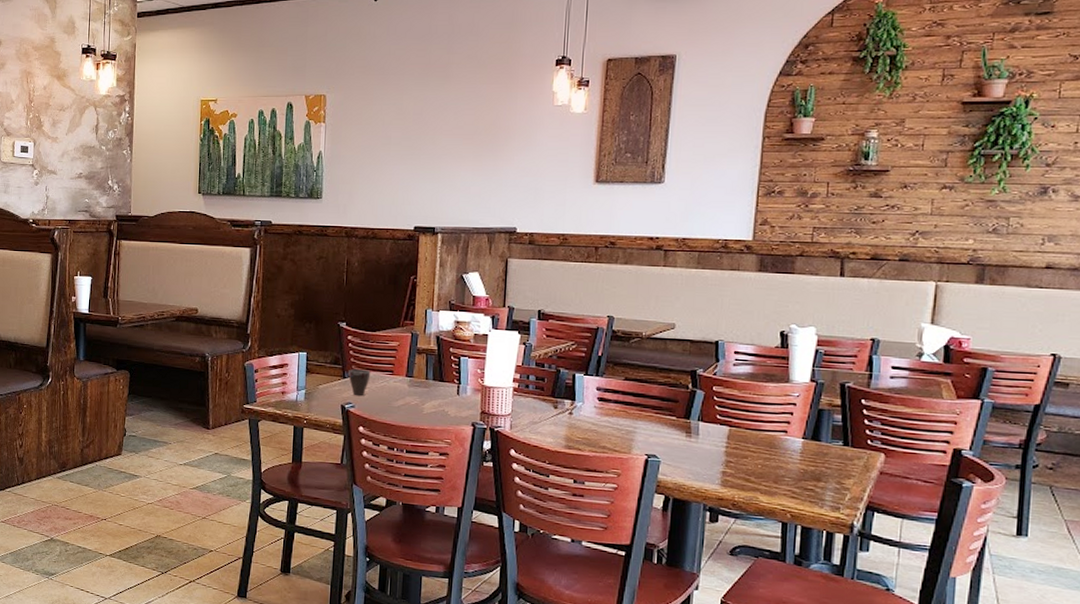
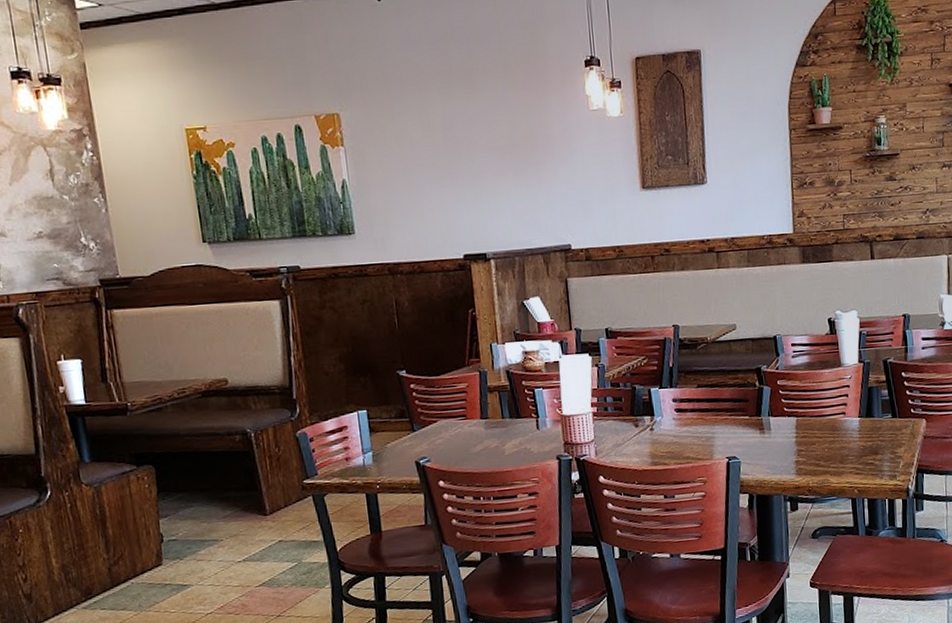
cup: present [348,369,371,396] -> none [417,418,443,449]

